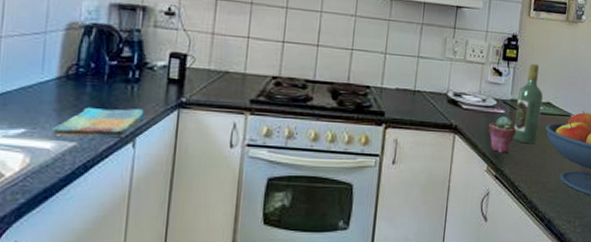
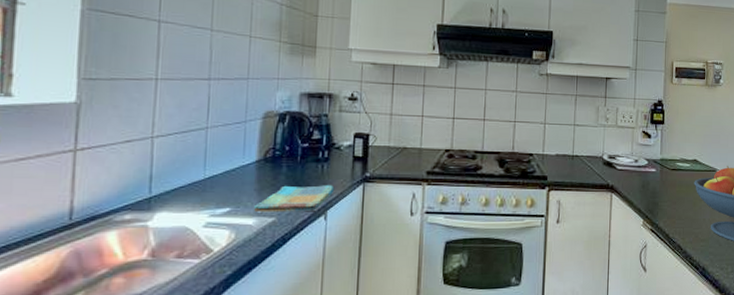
potted succulent: present [488,116,517,154] -> none [641,175,668,208]
wine bottle: present [513,63,543,144] -> none [665,125,689,199]

